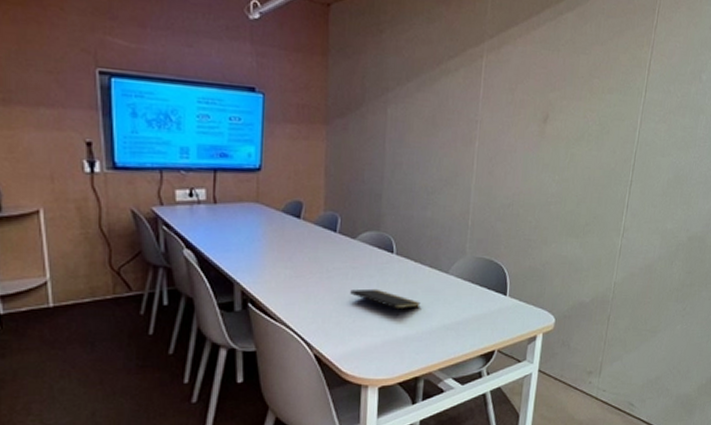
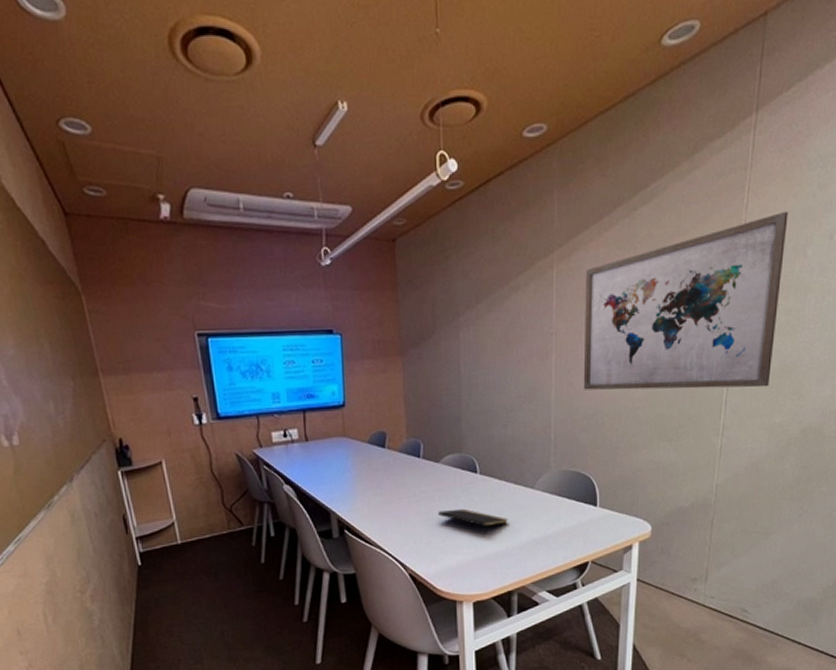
wall art: none [502,37,689,195] -> present [583,211,789,390]

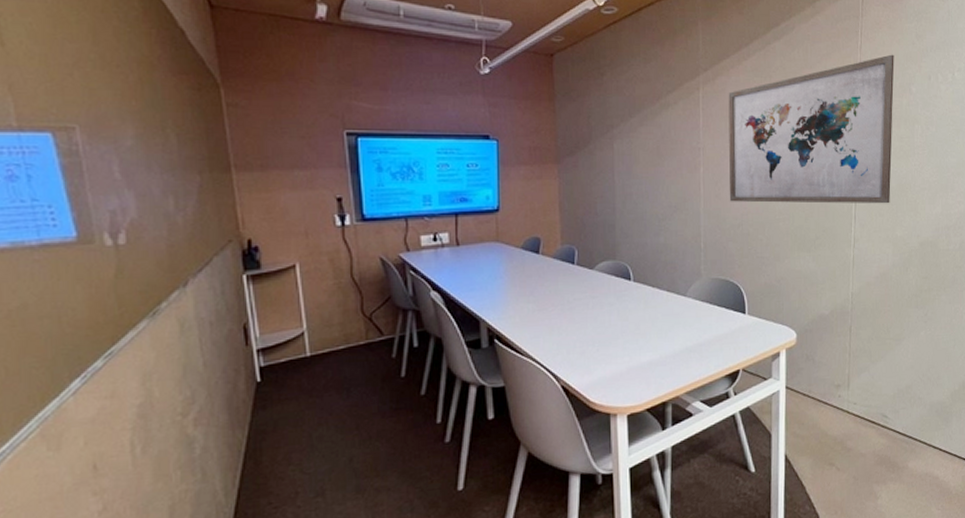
notepad: present [438,508,508,534] -> none [592,316,662,343]

